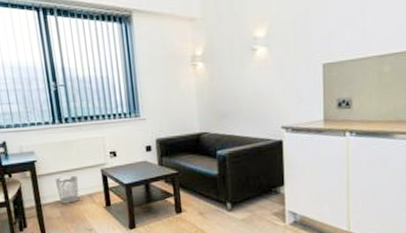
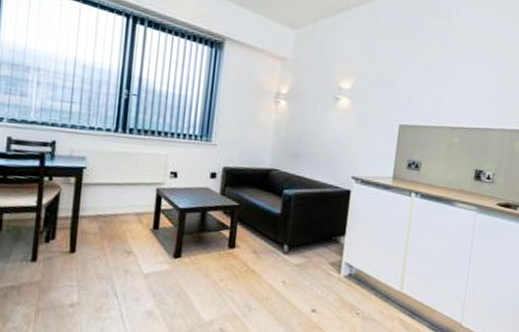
wastebasket: present [55,175,79,204] -> none [101,189,129,220]

